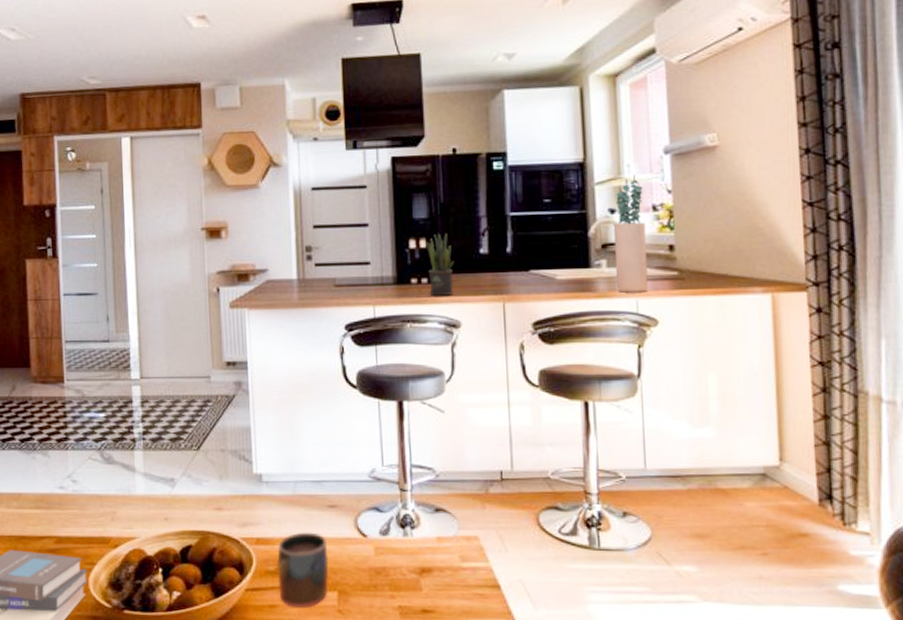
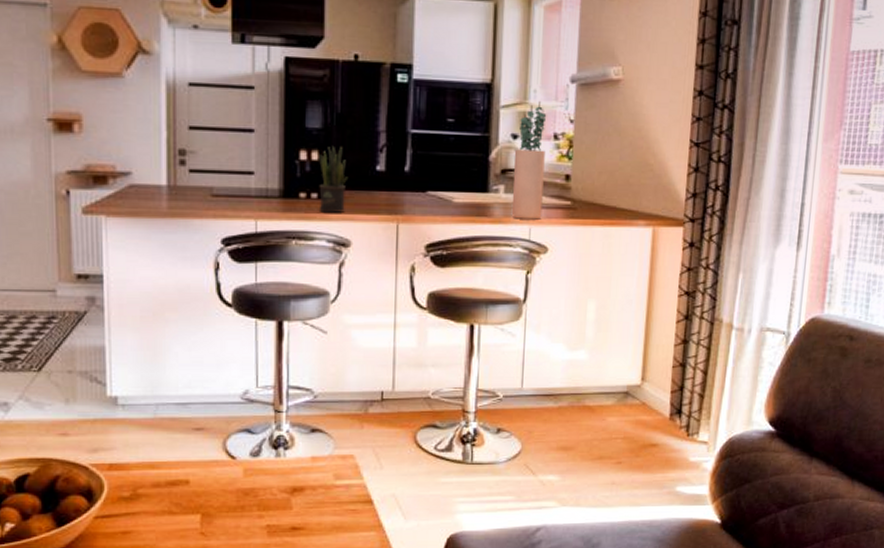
mug: present [276,532,329,607] -> none [131,456,192,532]

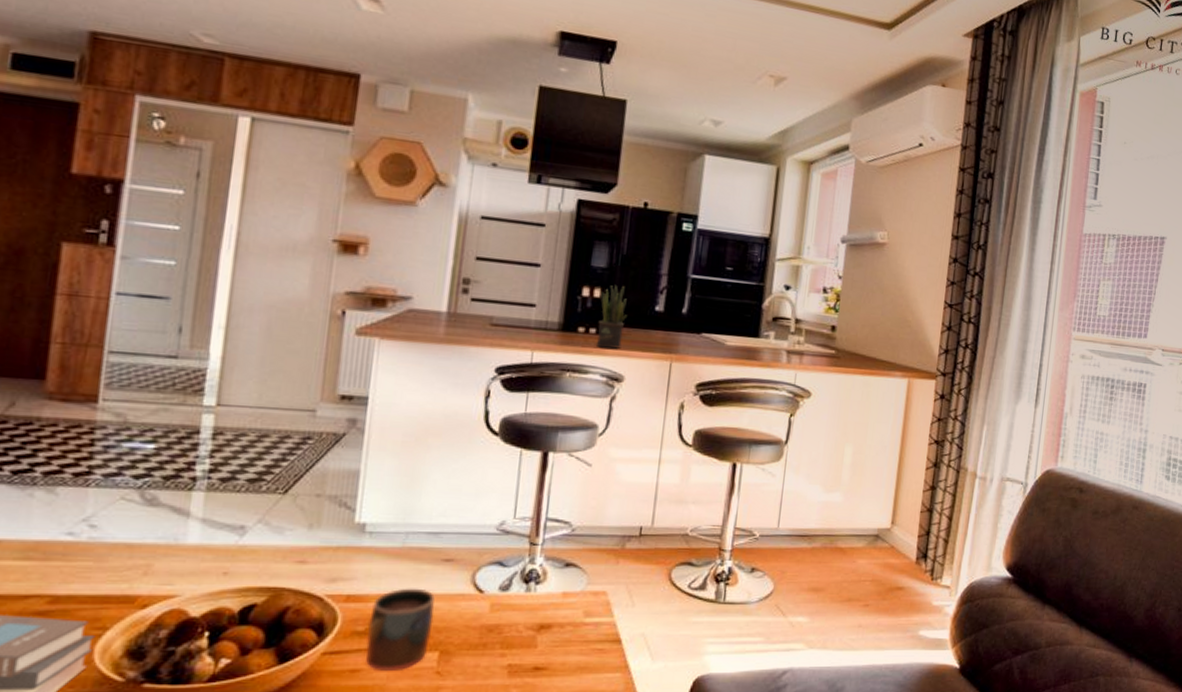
mug: none [131,456,192,532] -> present [365,588,435,670]
vase: present [511,101,547,220] -> none [779,257,818,366]

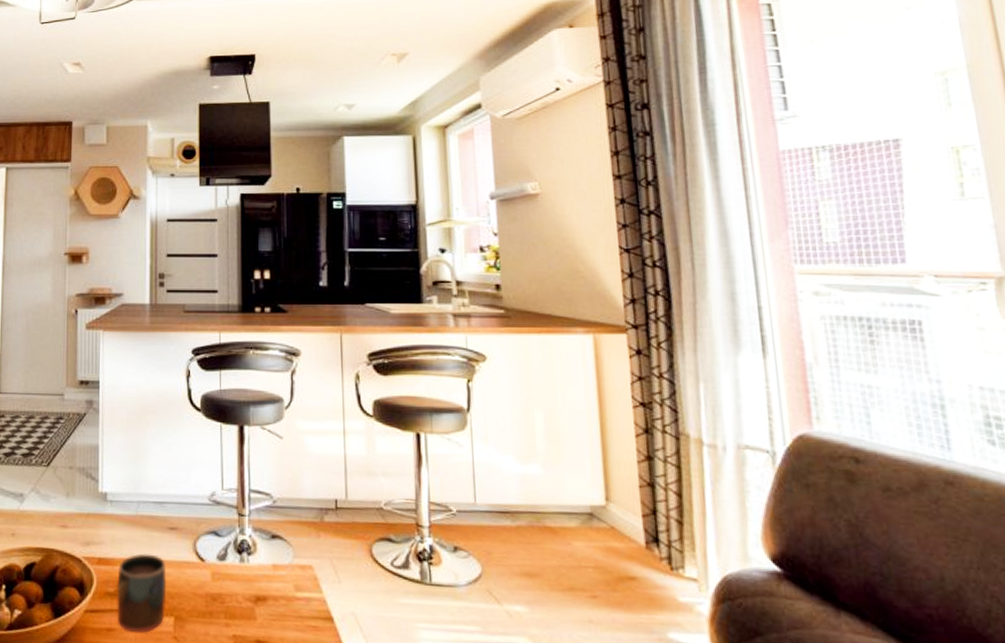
potted plant: present [597,285,627,349] -> none [271,267,295,325]

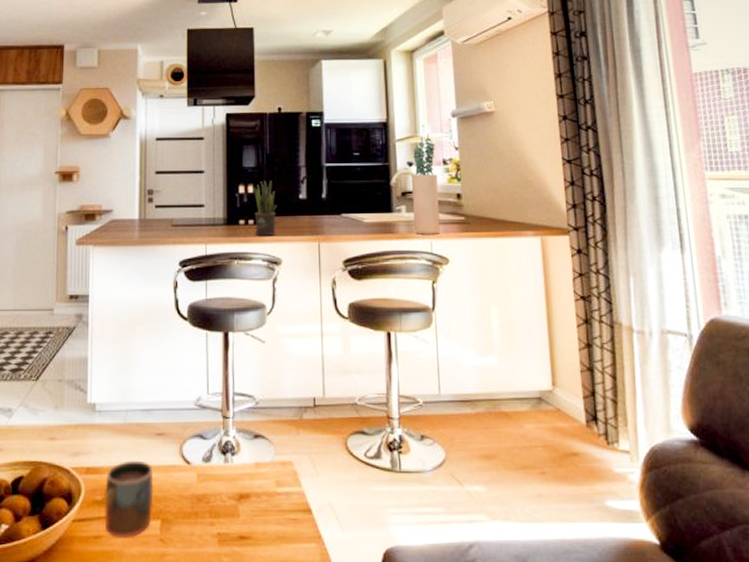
potted plant: none [271,267,295,325] -> present [254,181,276,236]
vase: none [443,218,477,328] -> present [411,134,440,235]

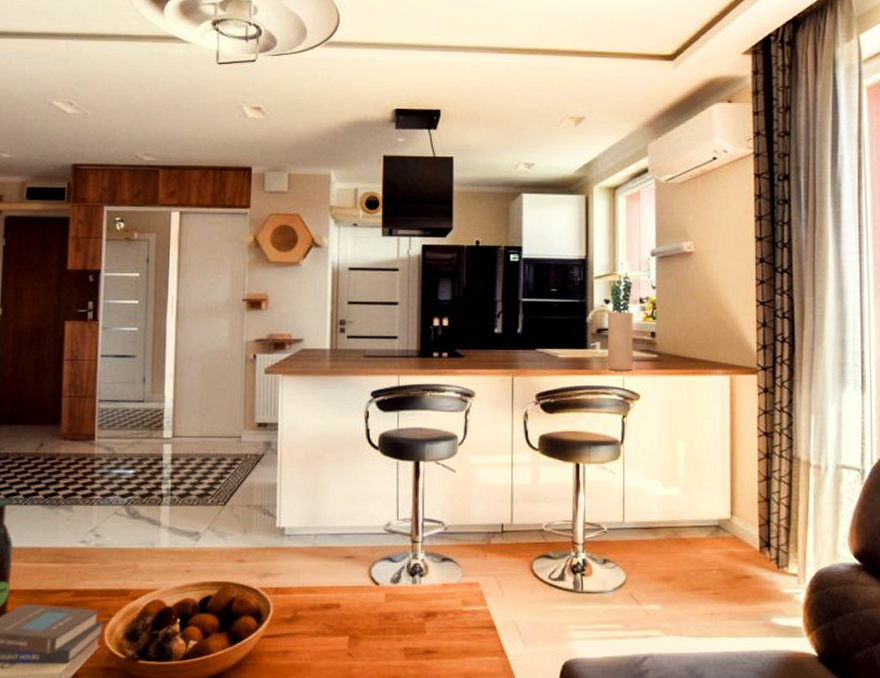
mug: present [103,460,154,537] -> none [292,581,342,652]
potted plant: present [254,181,276,236] -> none [449,314,471,368]

